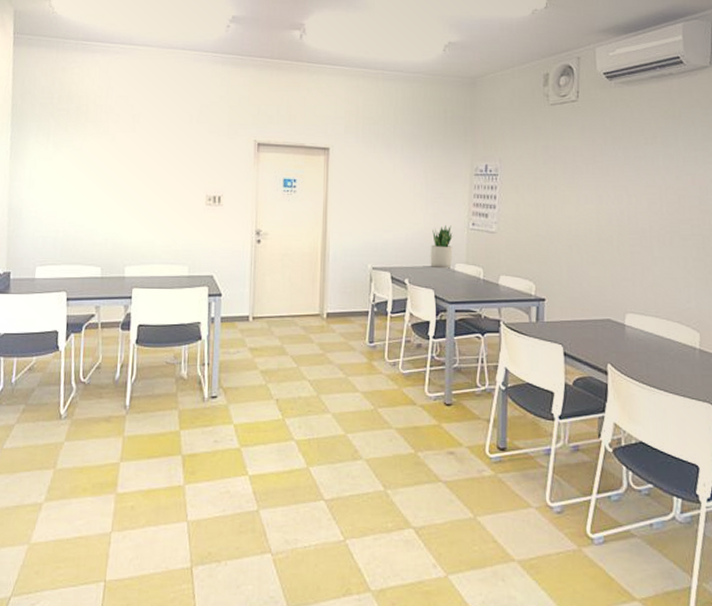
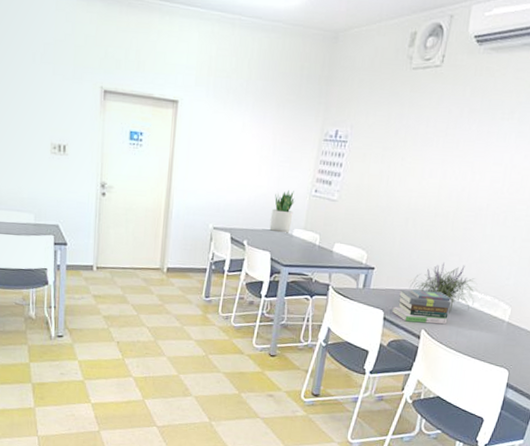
books: none [572,320,634,357] -> present [392,289,451,324]
plant: none [585,288,662,345] -> present [409,262,480,314]

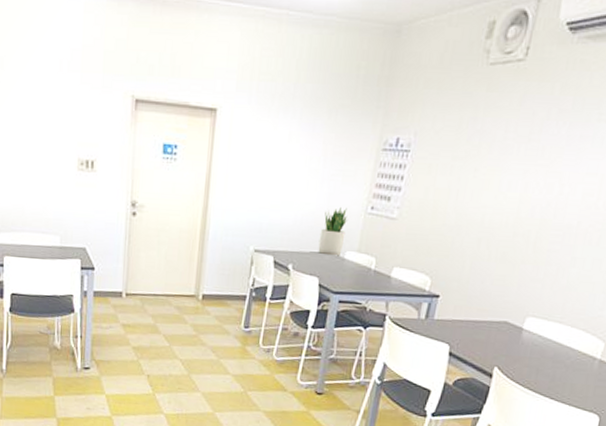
books: present [392,289,451,324] -> none [460,320,531,361]
plant: present [409,262,480,314] -> none [480,289,567,350]

